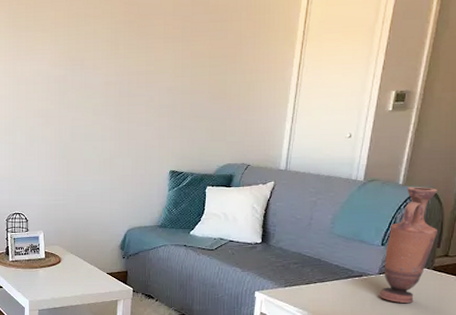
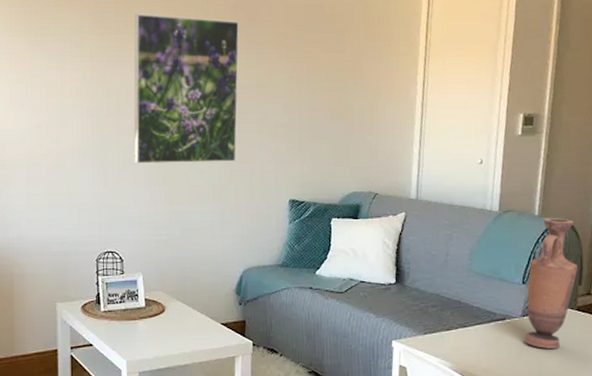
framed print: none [39,13,132,141] -> present [134,14,239,164]

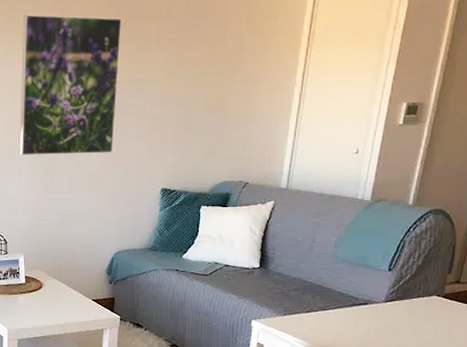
vase: present [524,218,578,349] -> none [385,207,450,333]

